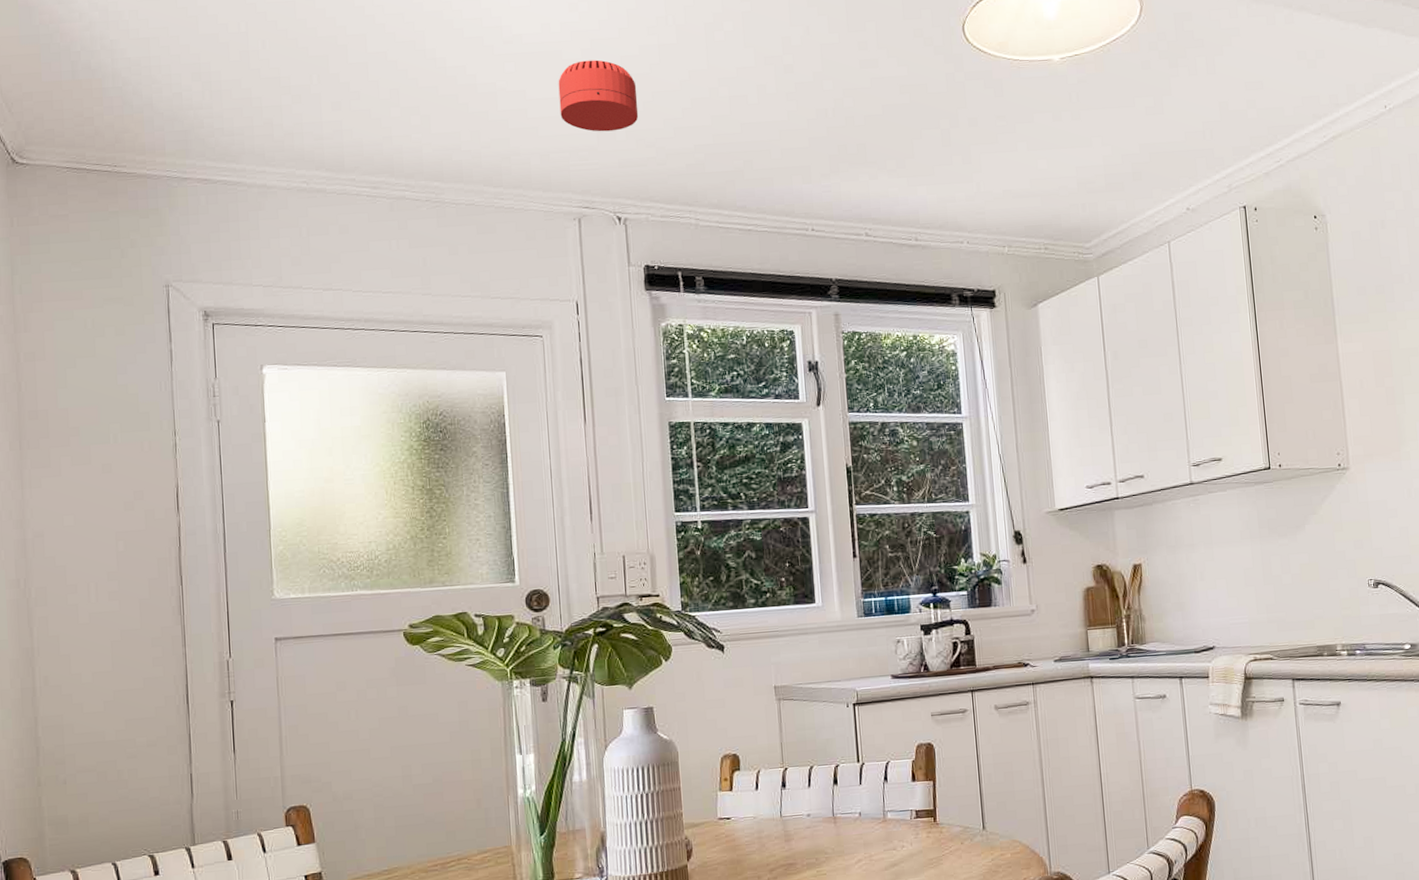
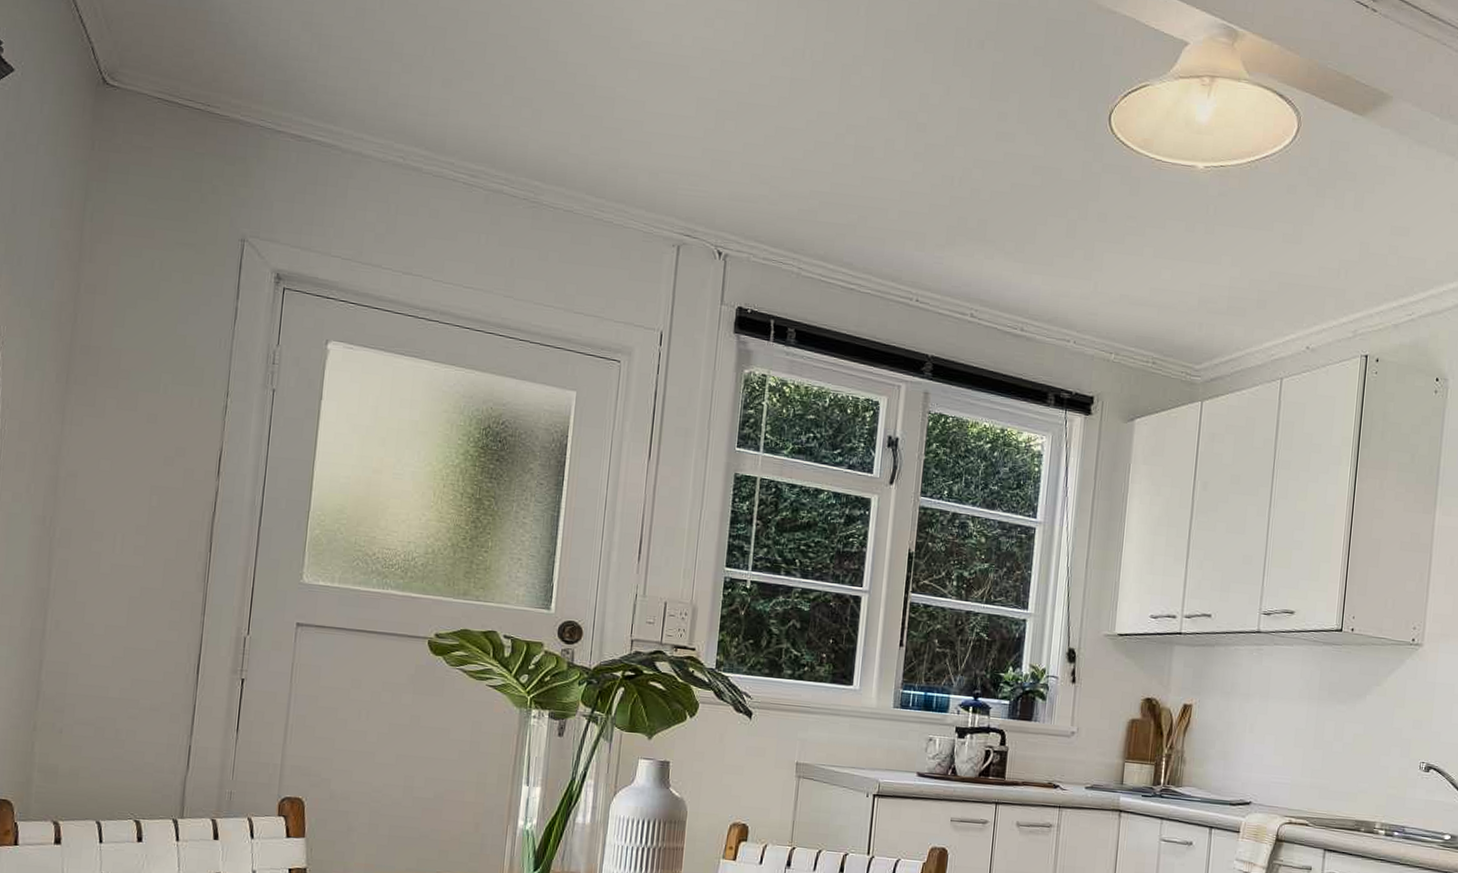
smoke detector: present [558,60,639,132] -> none [677,80,761,161]

